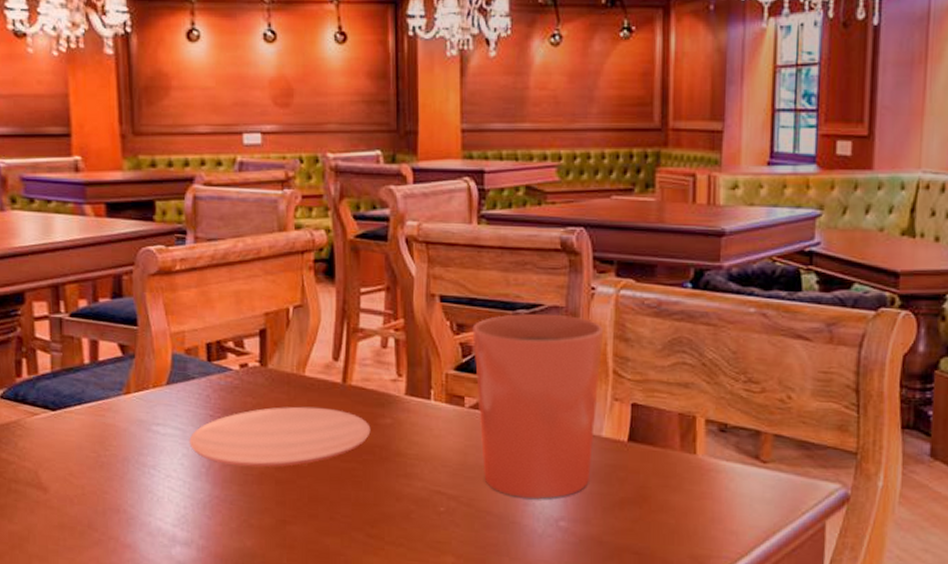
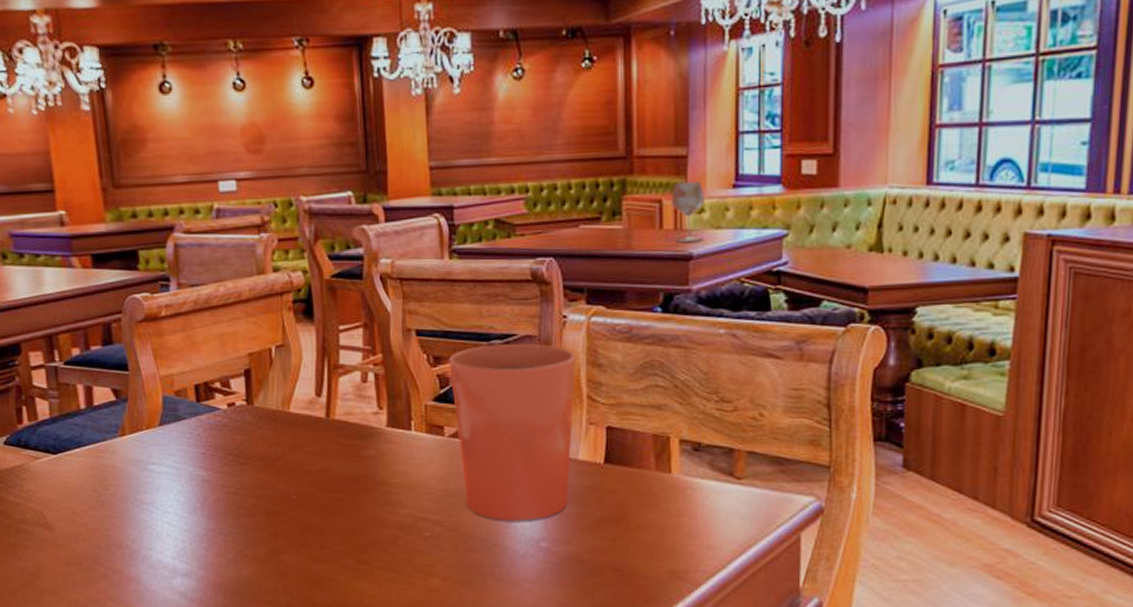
plate: present [189,406,371,468] -> none [183,441,355,501]
wine glass: none [705,157,739,218] -> present [672,181,705,242]

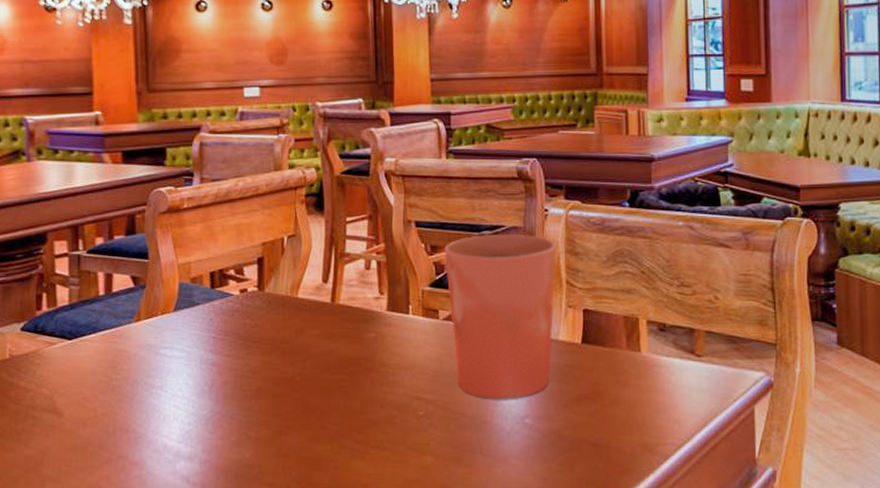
wine glass: present [672,181,705,242] -> none [635,95,663,146]

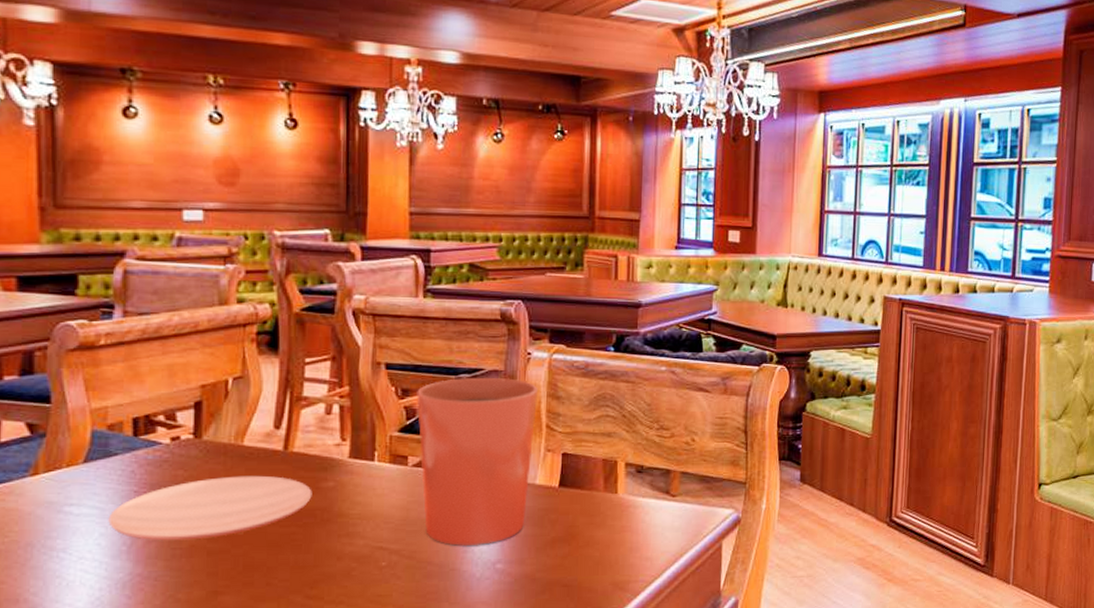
plate: none [194,325,357,383] -> present [108,475,312,541]

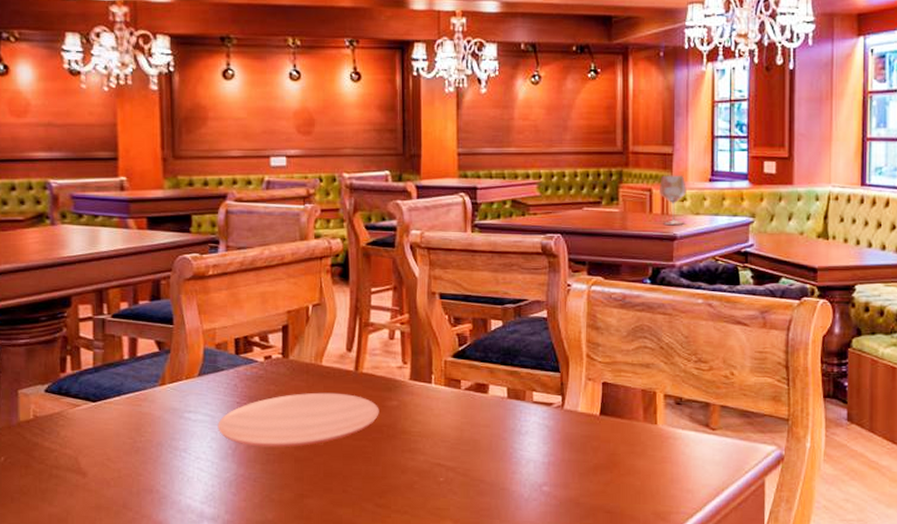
cup: present [417,377,539,547] -> none [467,307,579,468]
wine glass: none [625,241,653,292] -> present [660,175,687,225]

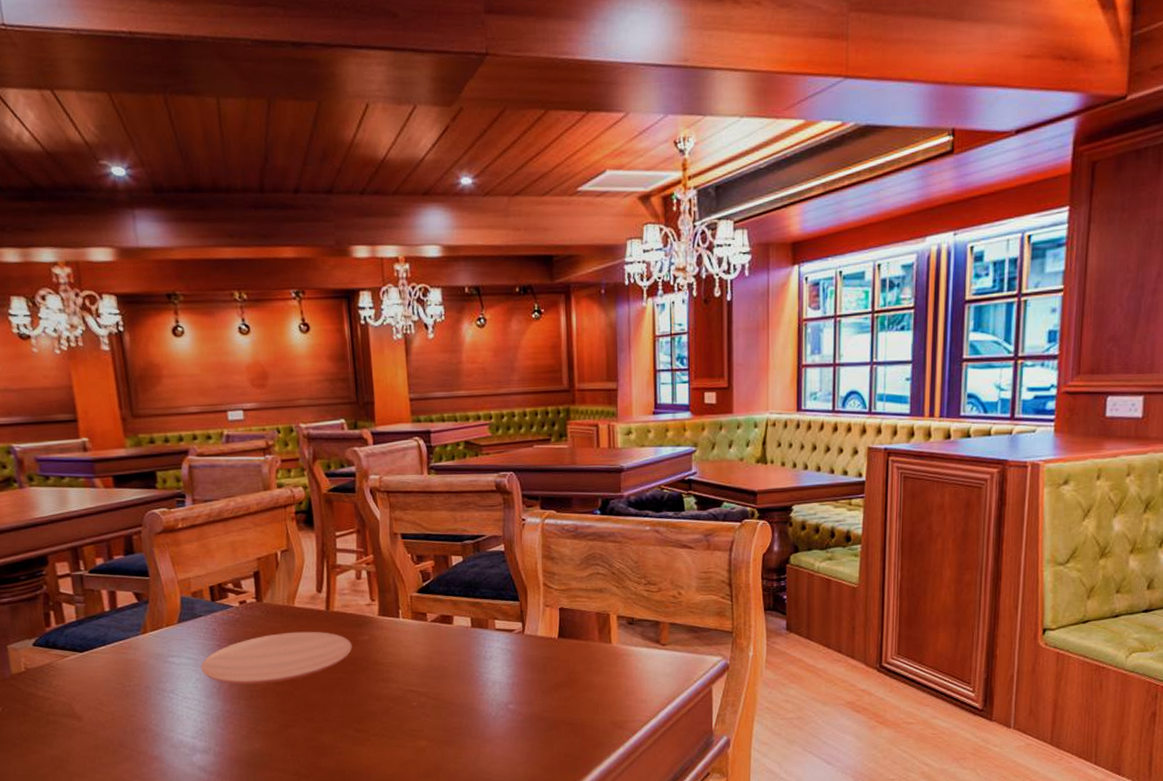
wine glass: present [660,175,687,225] -> none [606,409,632,458]

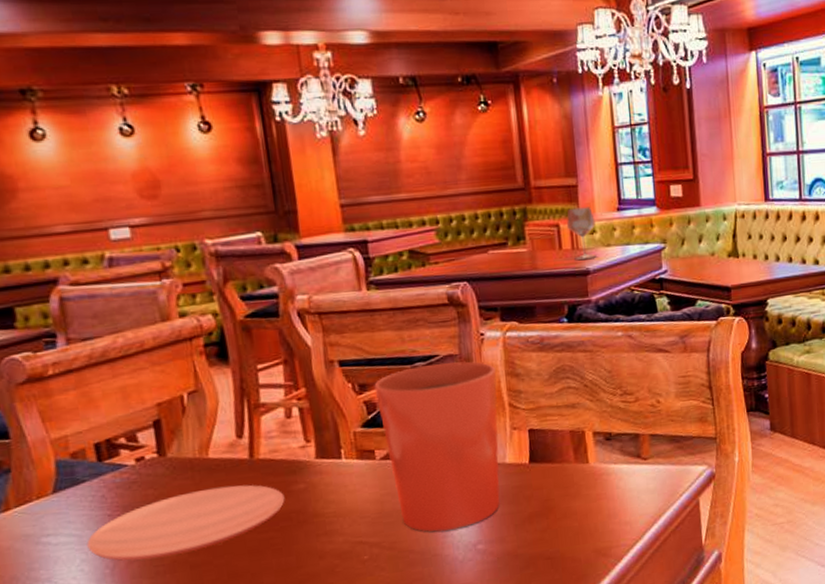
cup: none [429,542,534,690] -> present [374,361,501,532]
wine glass: none [606,409,632,458] -> present [567,207,597,260]

